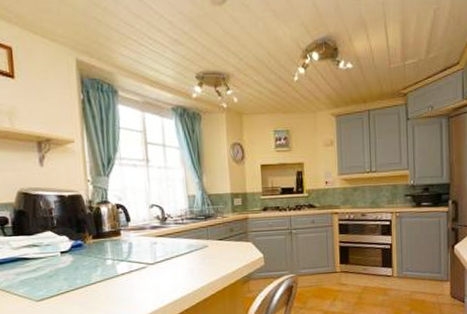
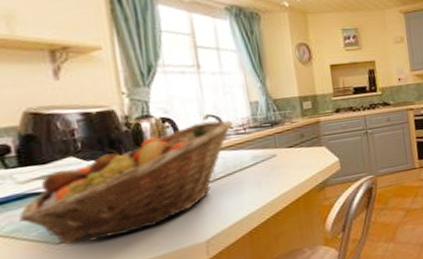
fruit basket: none [12,210,173,303] -> present [18,121,233,245]

